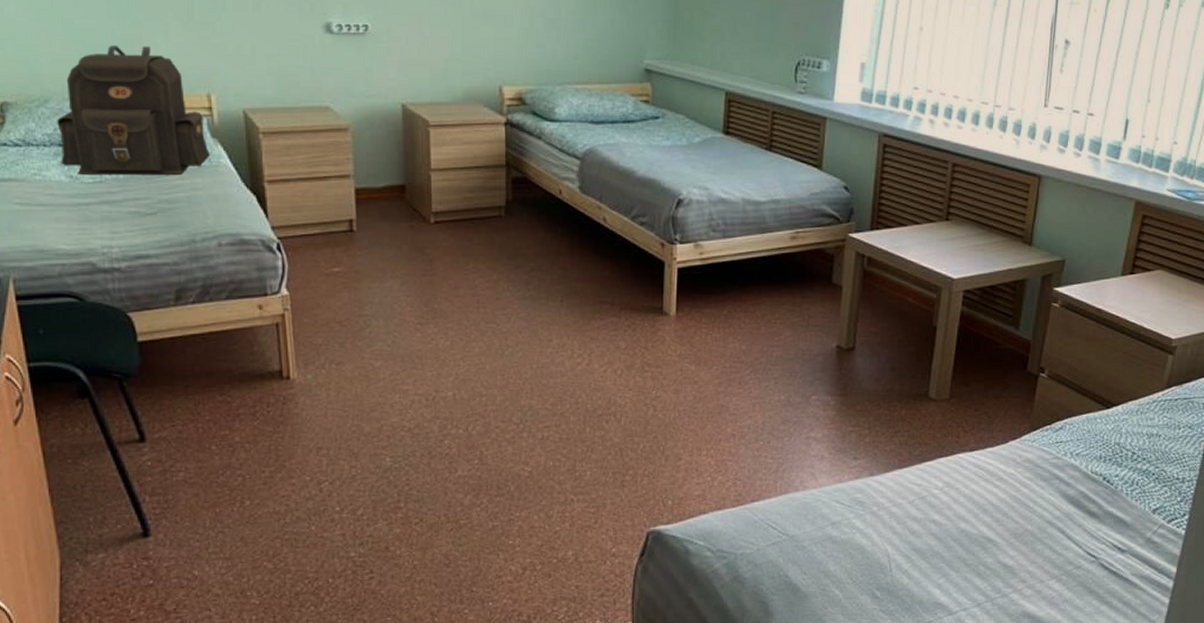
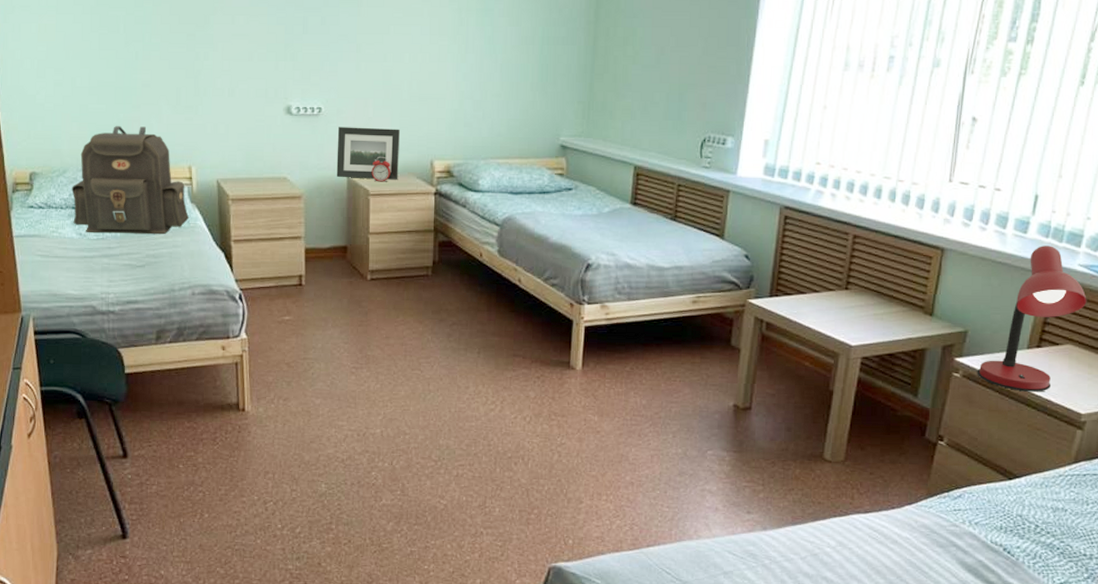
picture frame: none [388,48,463,109] -> present [336,127,401,180]
alarm clock: none [430,81,453,111] -> present [371,156,391,182]
desk lamp: none [1075,171,1175,319] -> present [977,246,1087,392]

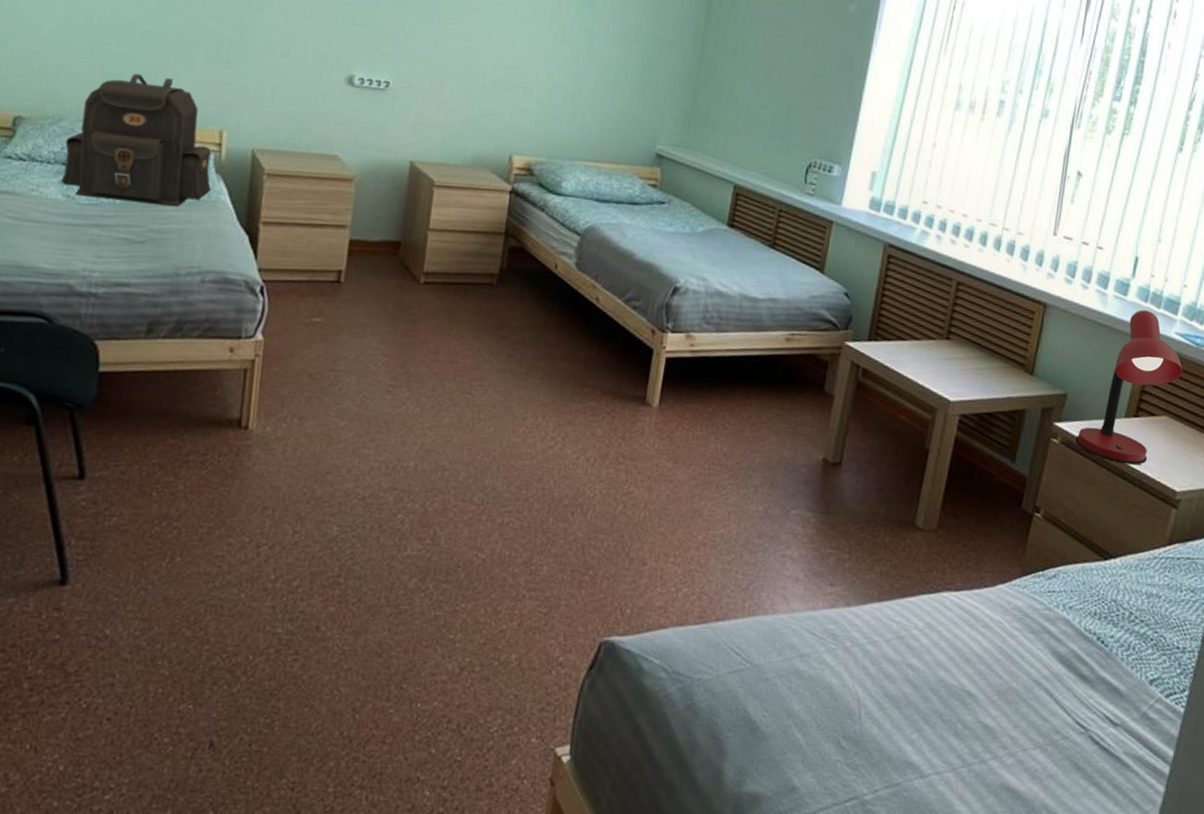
picture frame: present [336,127,401,180] -> none [397,105,479,173]
alarm clock: present [371,156,391,182] -> none [439,143,463,174]

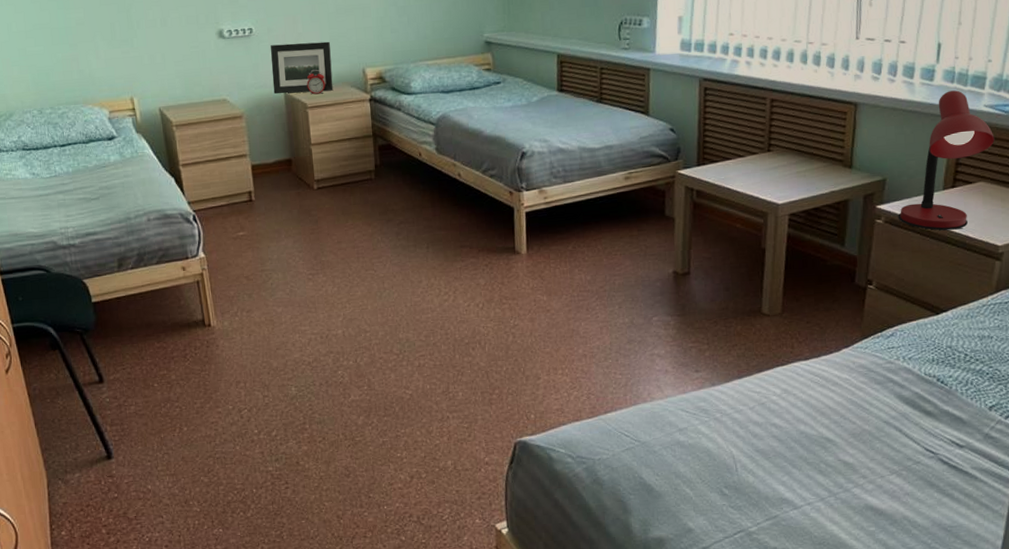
backpack: present [60,73,212,206] -> none [20,64,137,171]
picture frame: none [397,105,479,173] -> present [270,41,334,94]
alarm clock: none [439,143,463,174] -> present [307,69,326,95]

